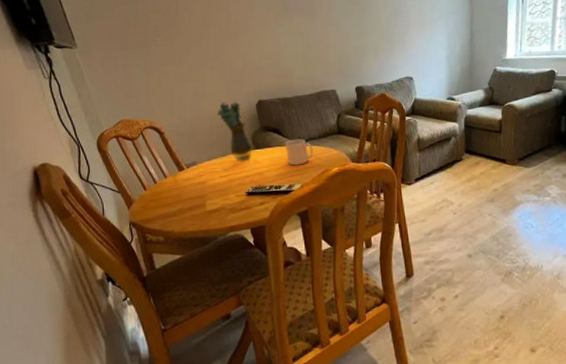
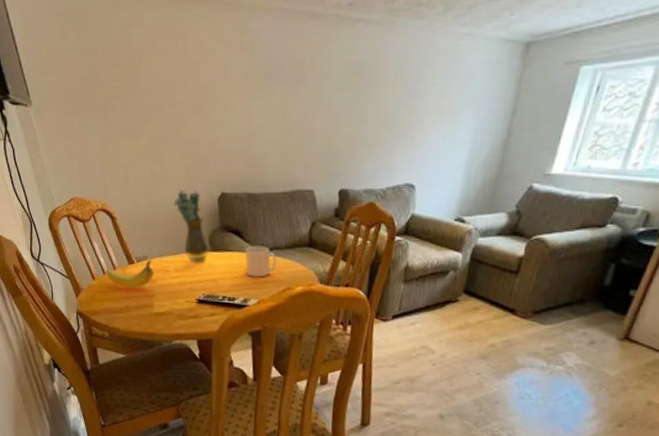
fruit: none [157,163,204,193] -> present [106,259,154,289]

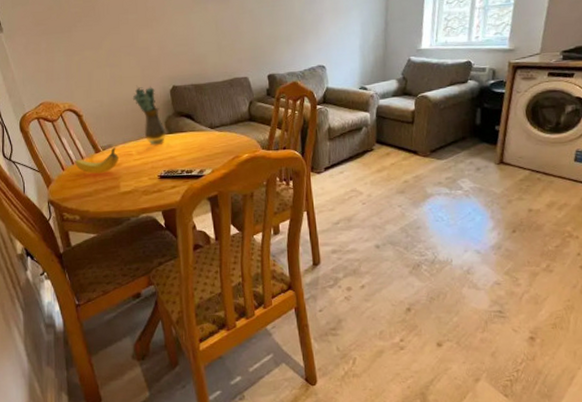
mug: present [245,245,276,278] -> none [198,124,224,151]

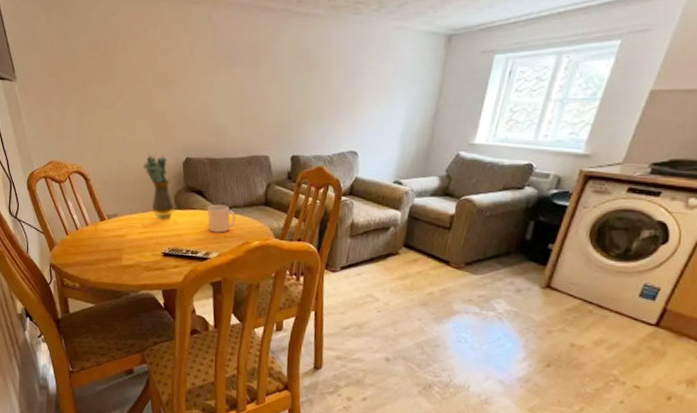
fruit: present [75,146,119,174] -> none [79,216,123,244]
mug: none [198,124,224,151] -> present [207,204,236,233]

